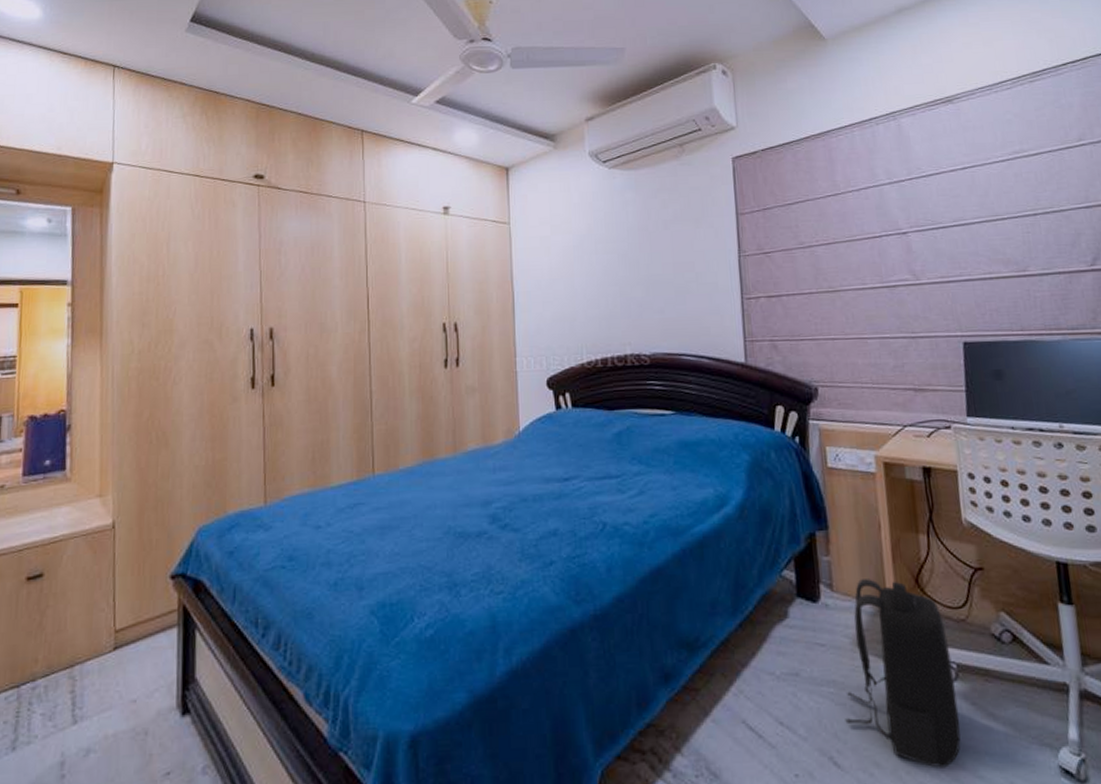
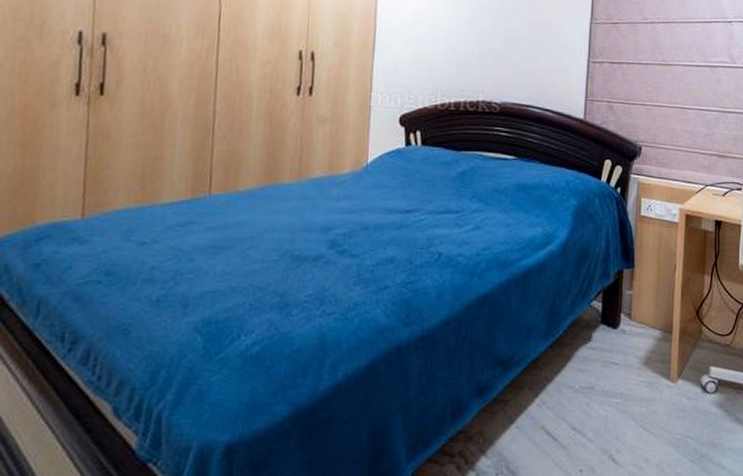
backpack: present [845,579,961,768] -> none [626,310,715,462]

